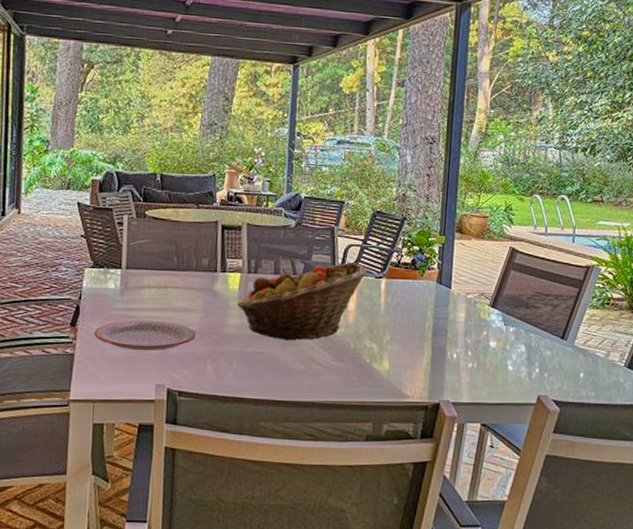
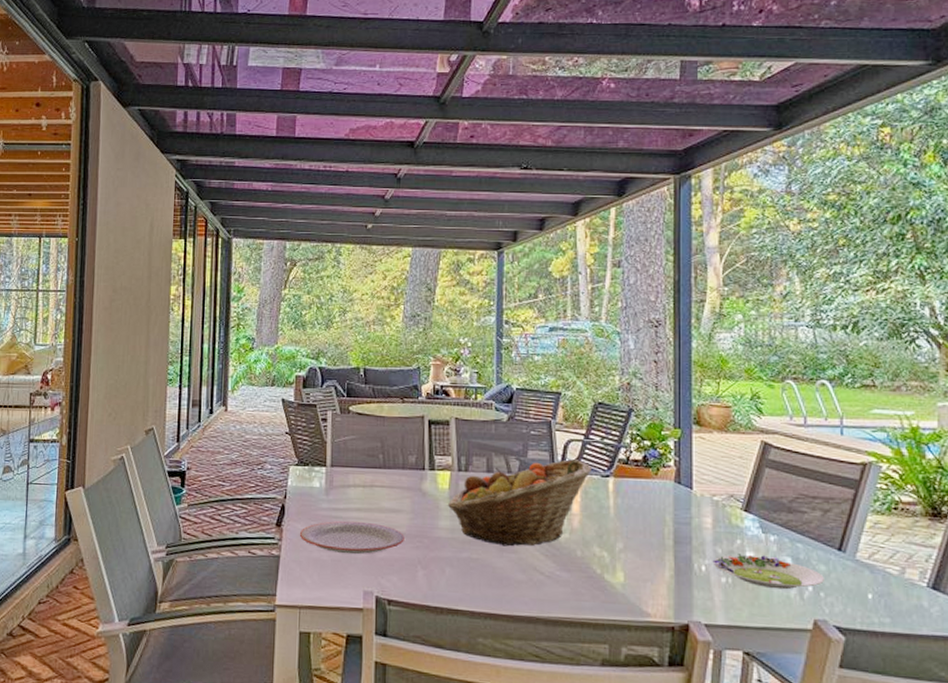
salad plate: none [462,343,549,372] -> present [712,554,824,590]

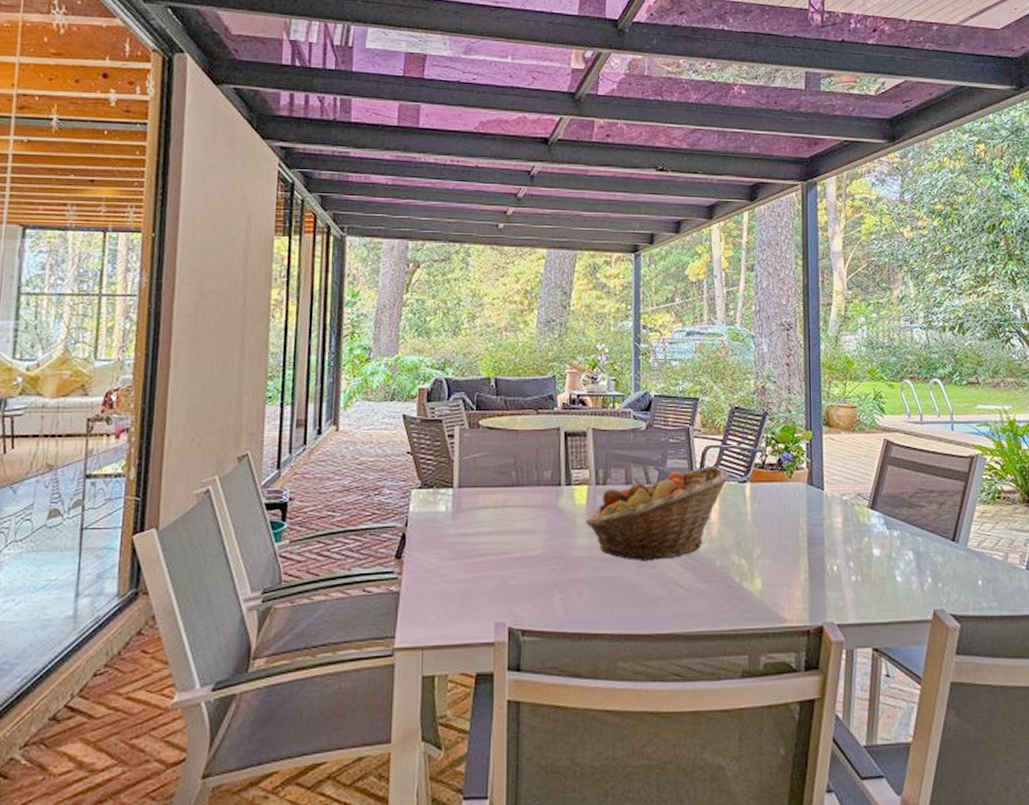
plate: present [299,520,404,555] -> none [422,546,539,584]
salad plate: present [712,554,824,590] -> none [843,551,941,583]

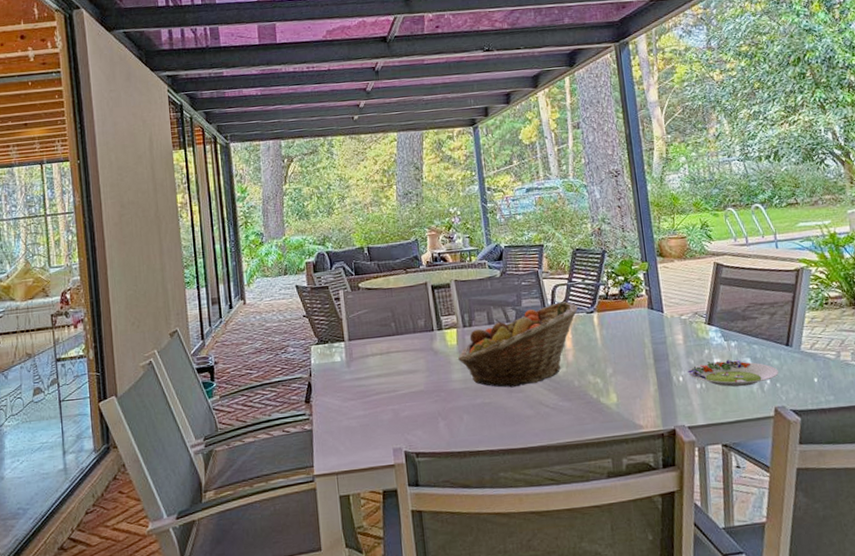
salad plate: none [843,551,941,583] -> present [687,359,779,387]

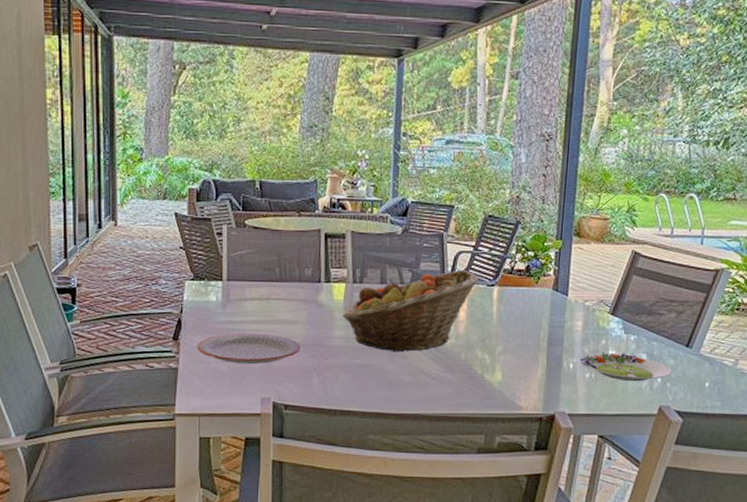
plate: none [327,386,424,418] -> present [196,333,300,365]

